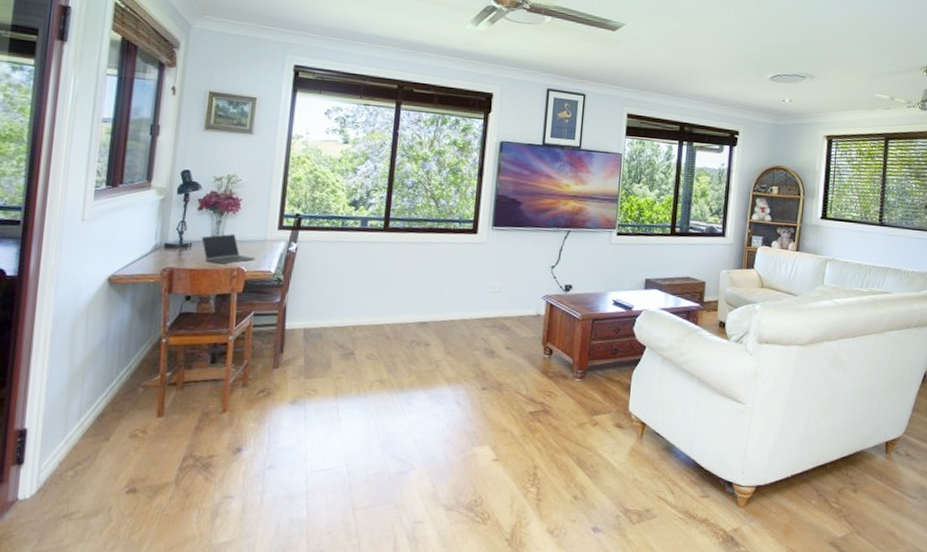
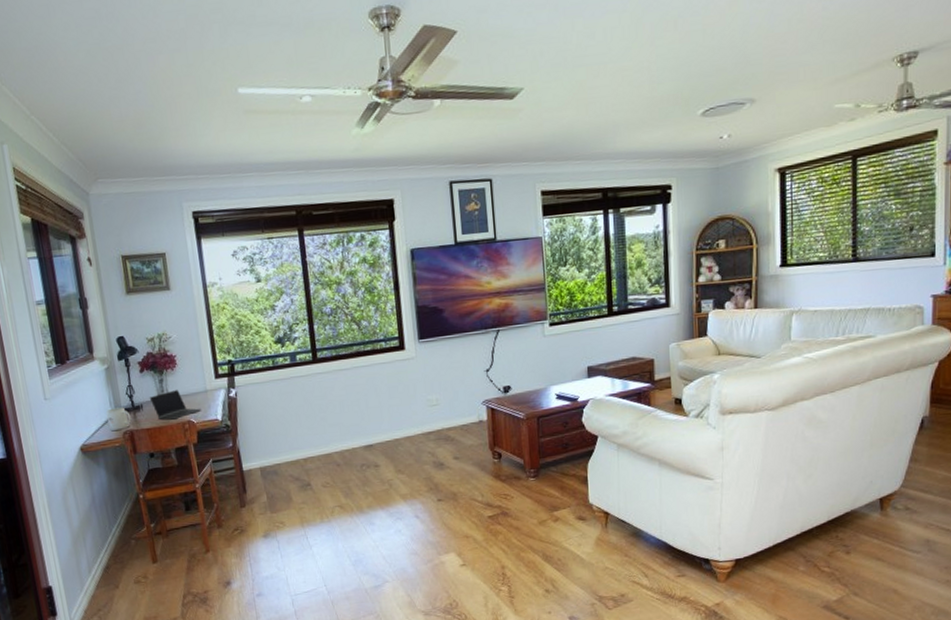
mug: none [147,241,176,266] -> present [105,407,132,430]

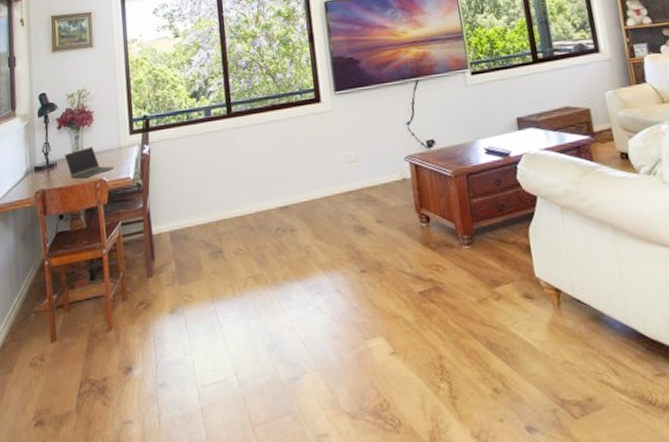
mug: present [105,407,132,430] -> none [21,165,45,190]

